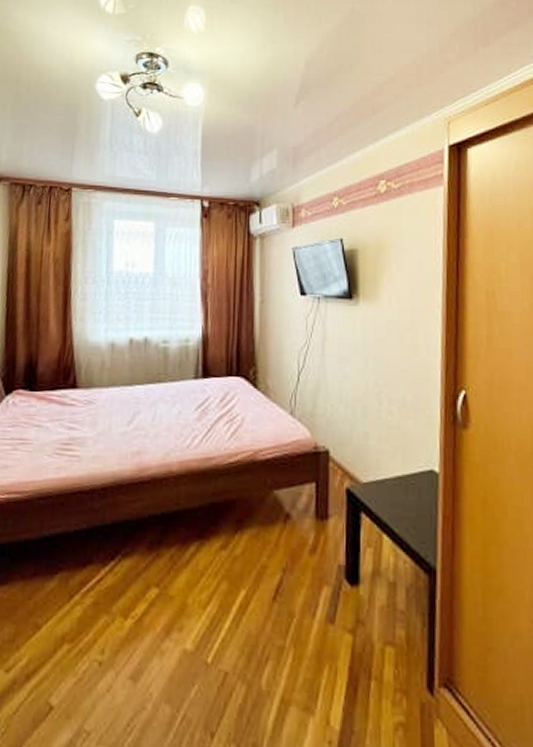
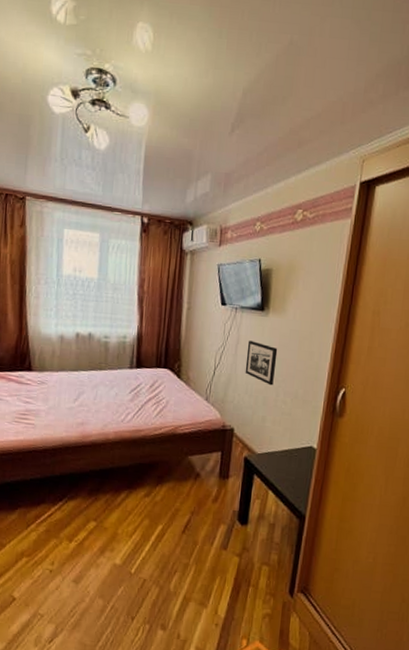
picture frame: none [336,336,375,392] -> present [245,340,278,386]

